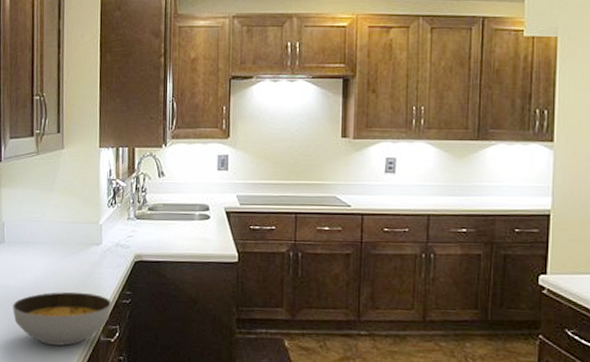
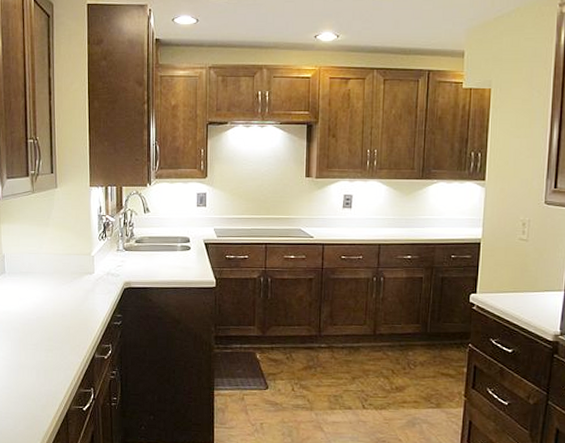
soup bowl: present [13,291,111,346] -> none [15,315,104,363]

